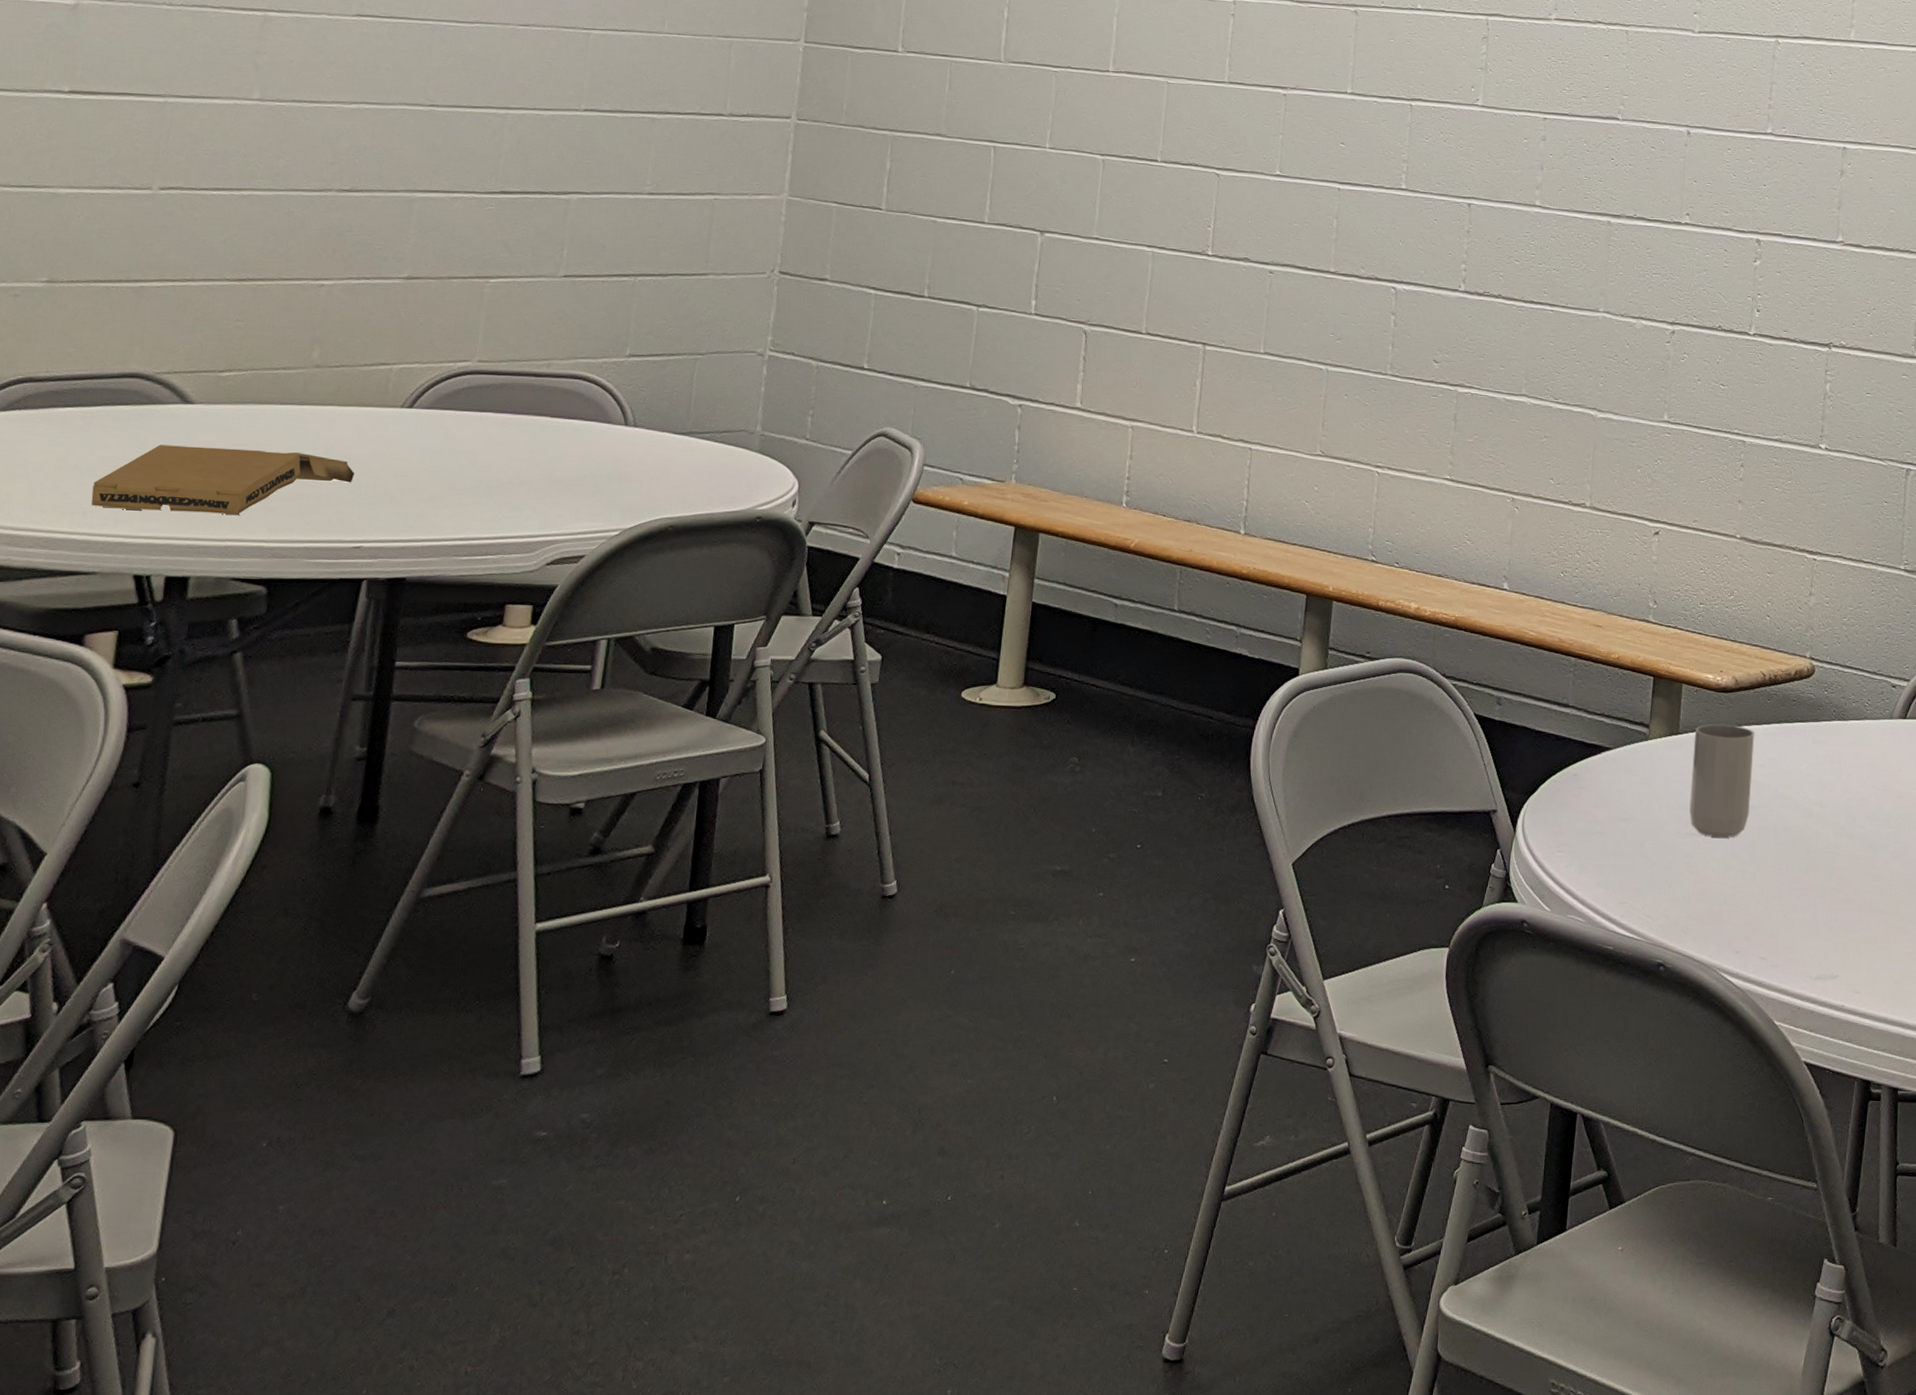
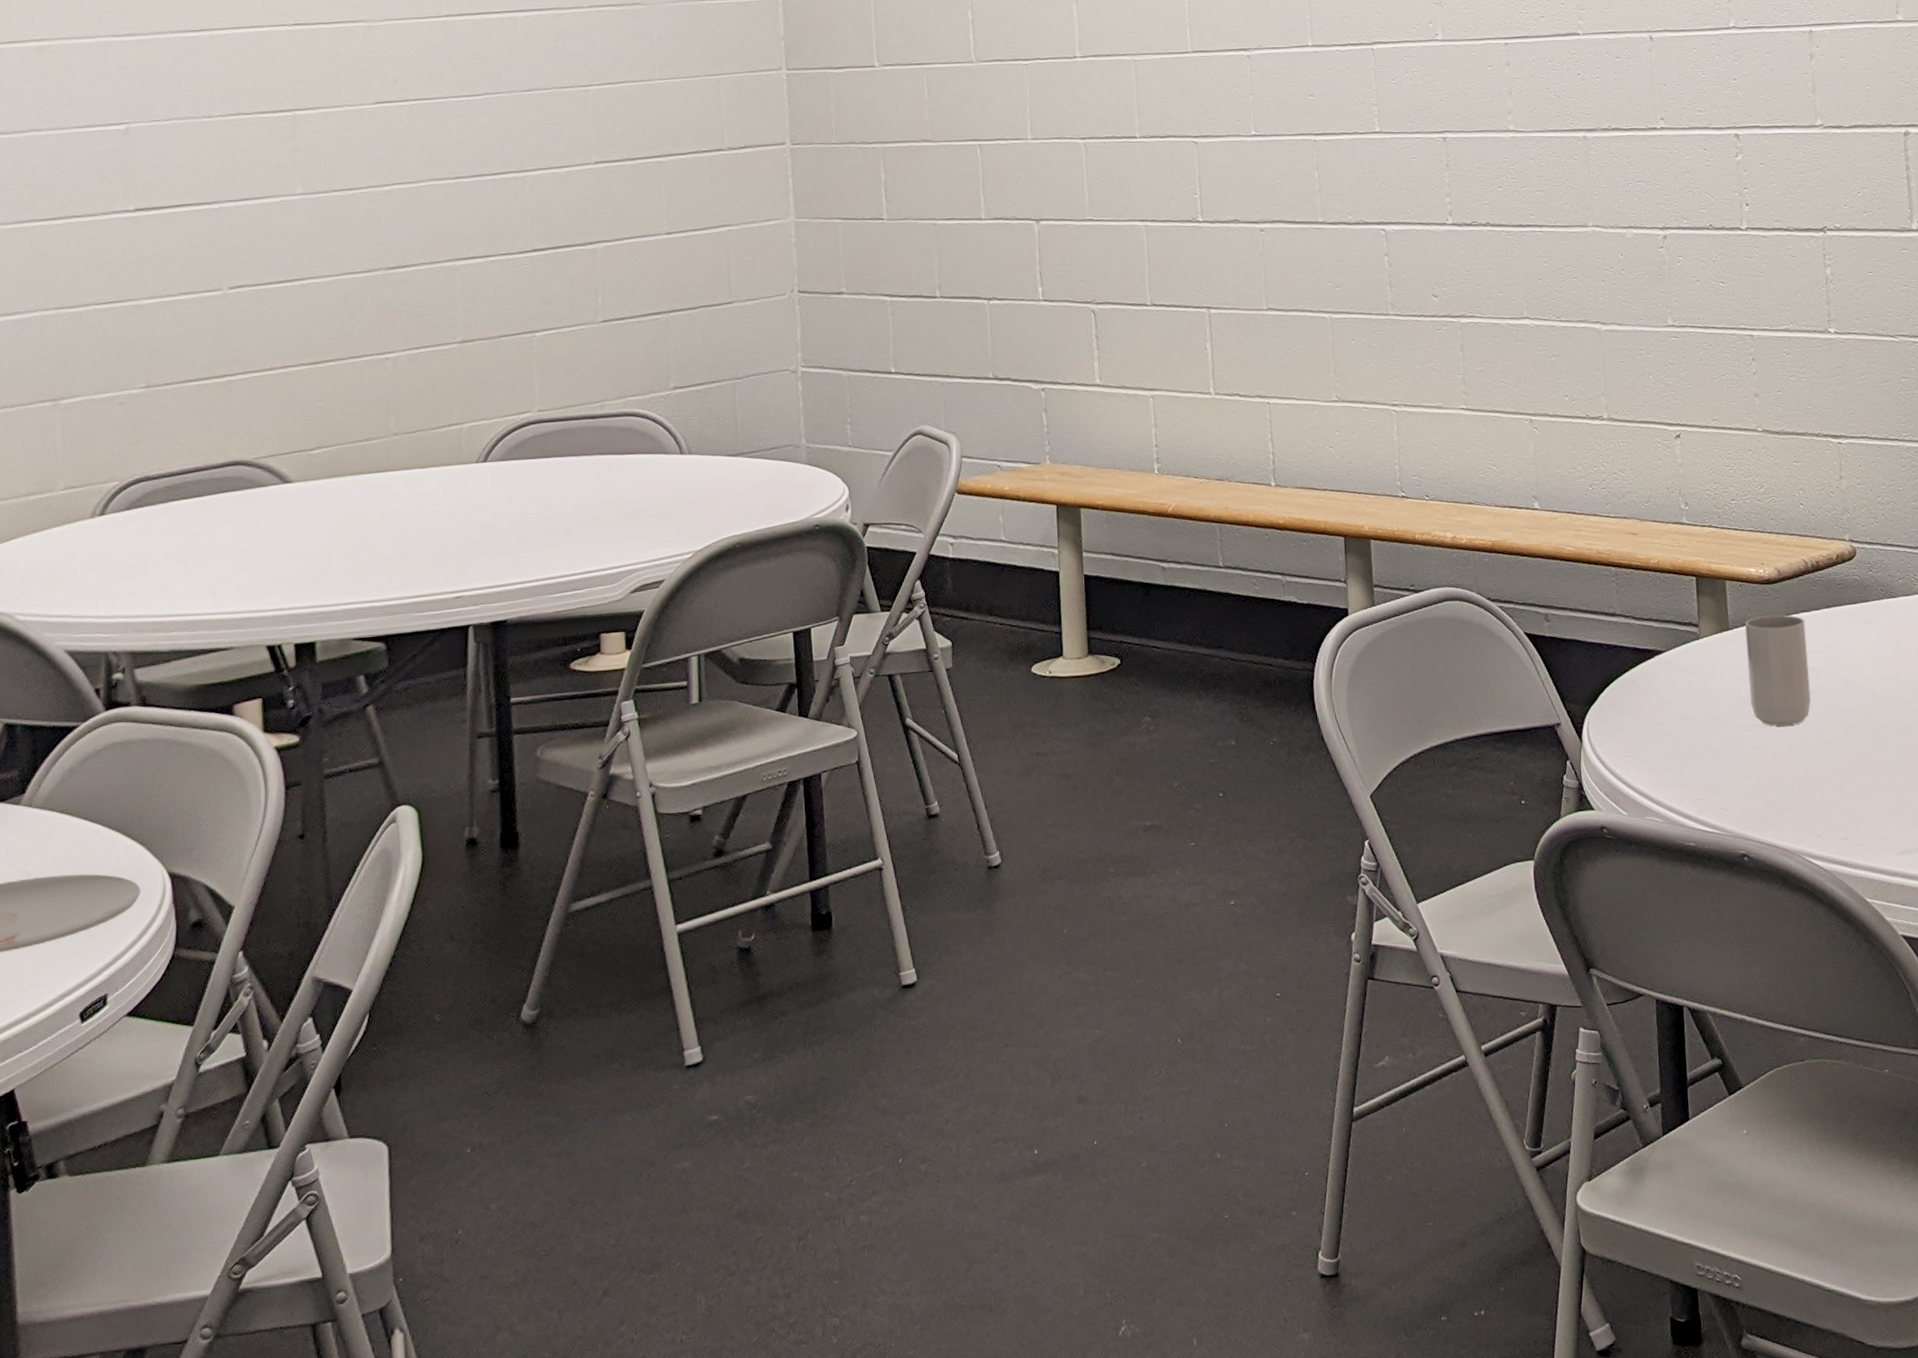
pizza box: present [91,445,355,516] -> none [217,515,446,587]

